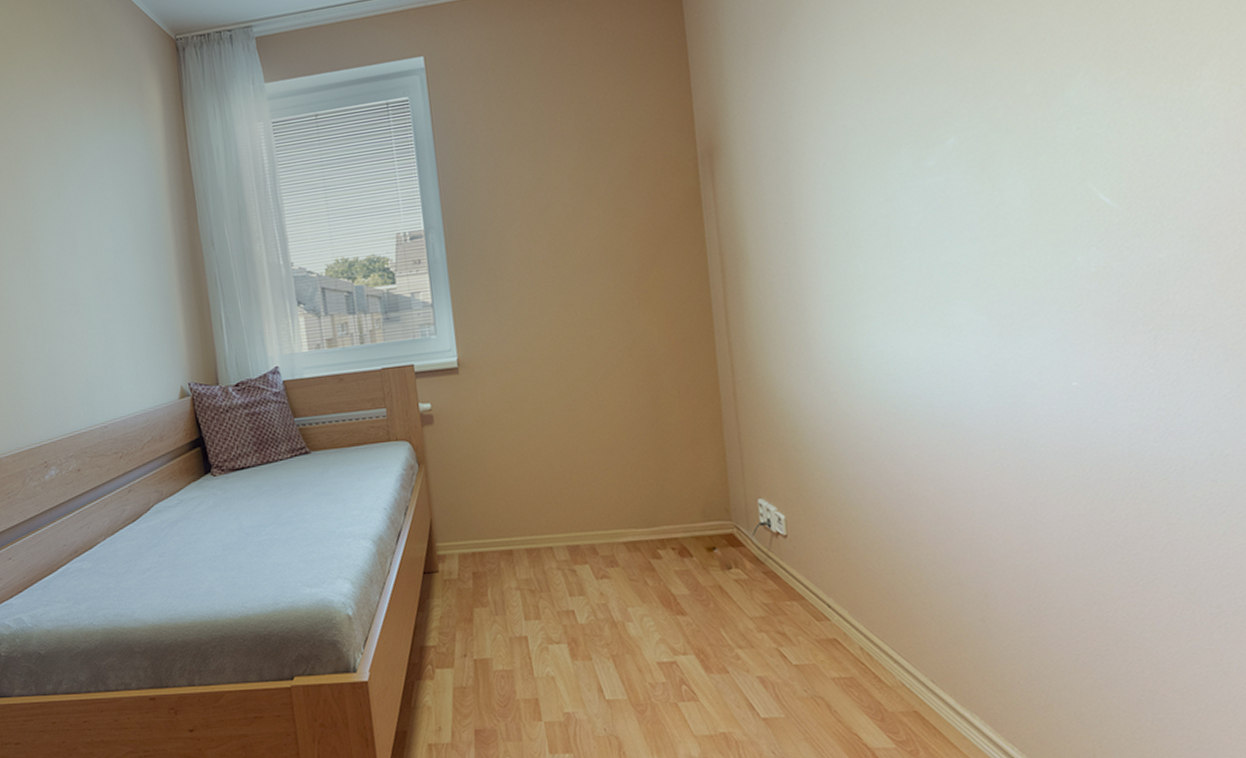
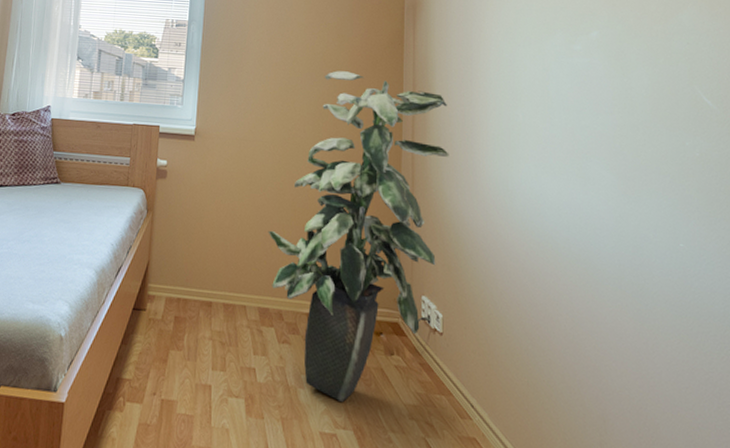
indoor plant: none [565,253,775,629] -> present [268,70,449,403]

